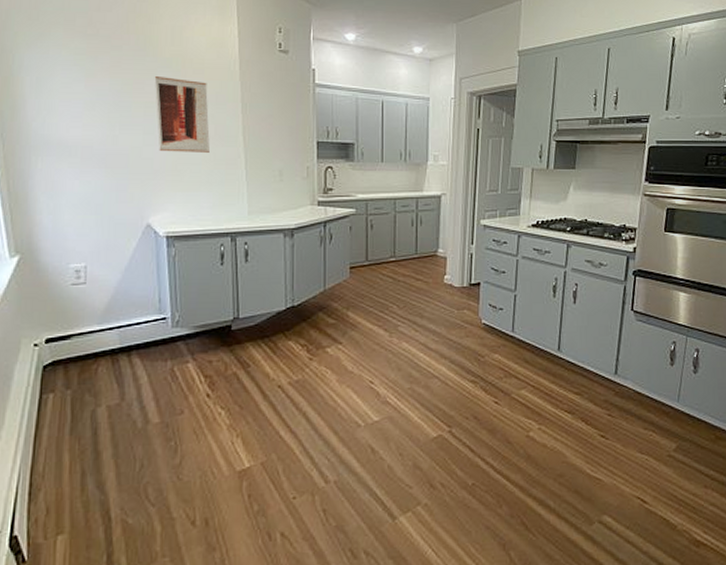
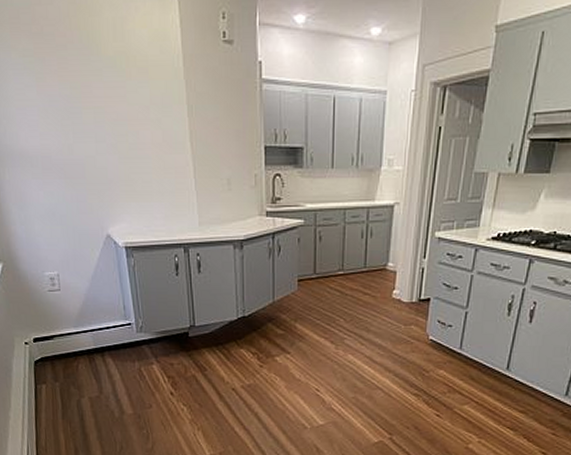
wall art: present [154,76,210,153] -> none [100,78,159,161]

